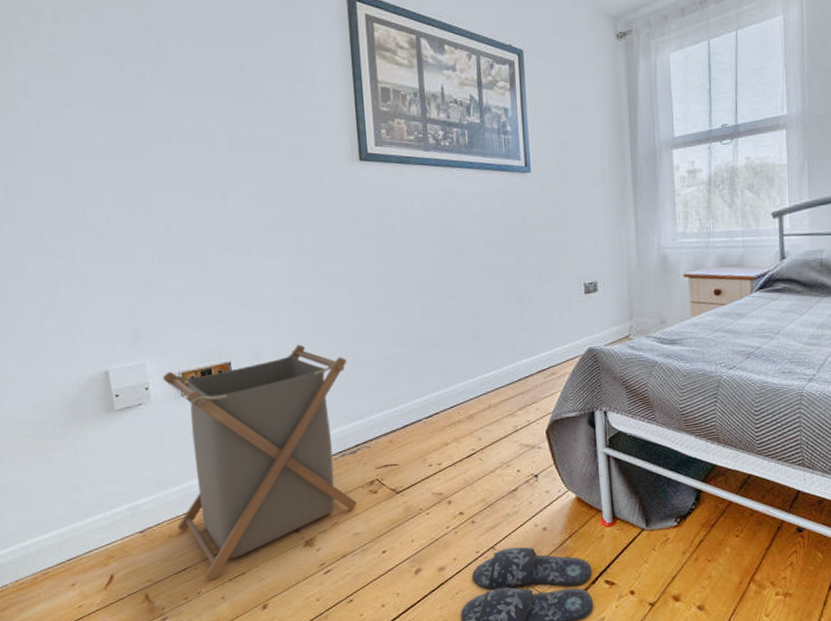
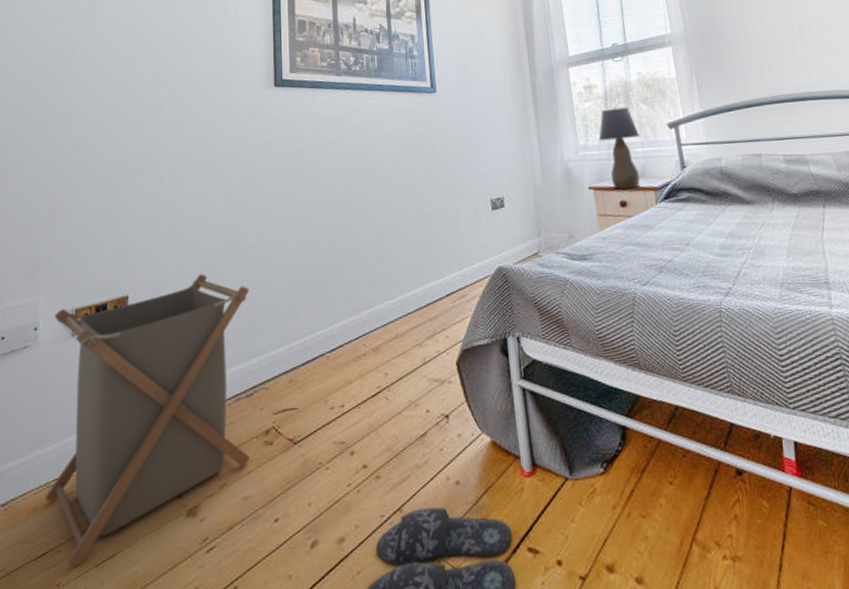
table lamp: none [698,194,742,278] -> present [598,107,641,189]

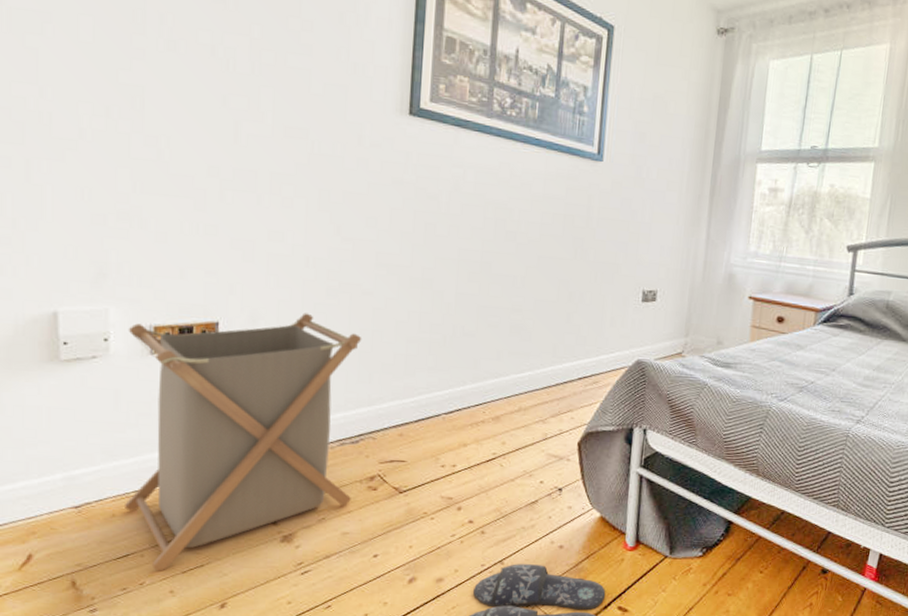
table lamp: present [598,107,641,189] -> none [771,217,816,306]

